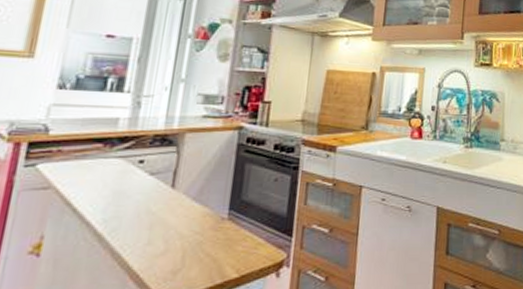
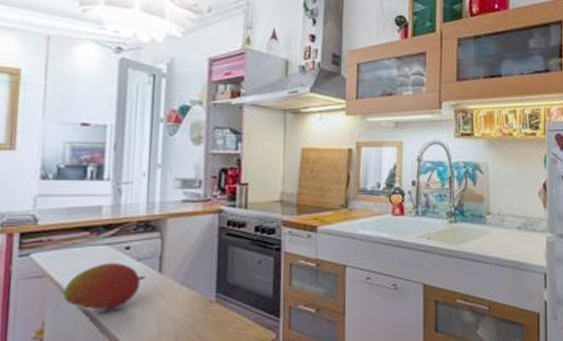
fruit: none [67,176,157,224] -> present [63,263,146,310]

